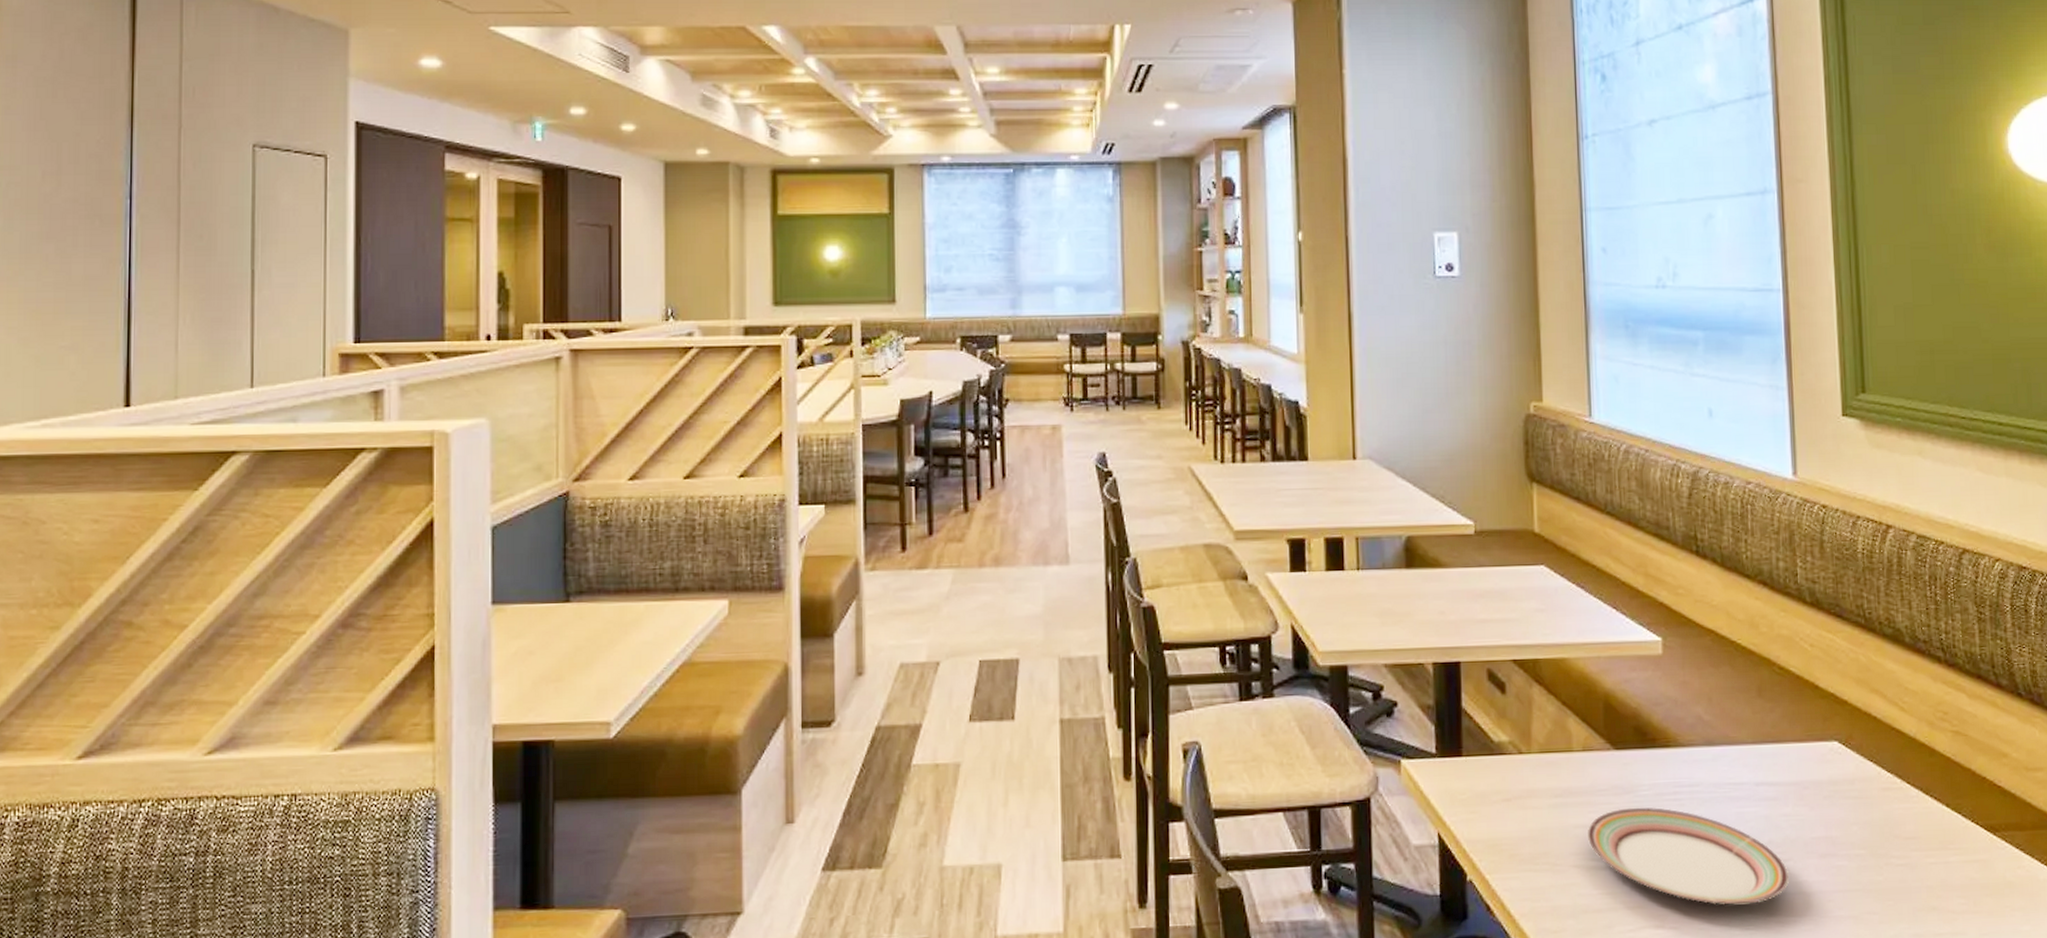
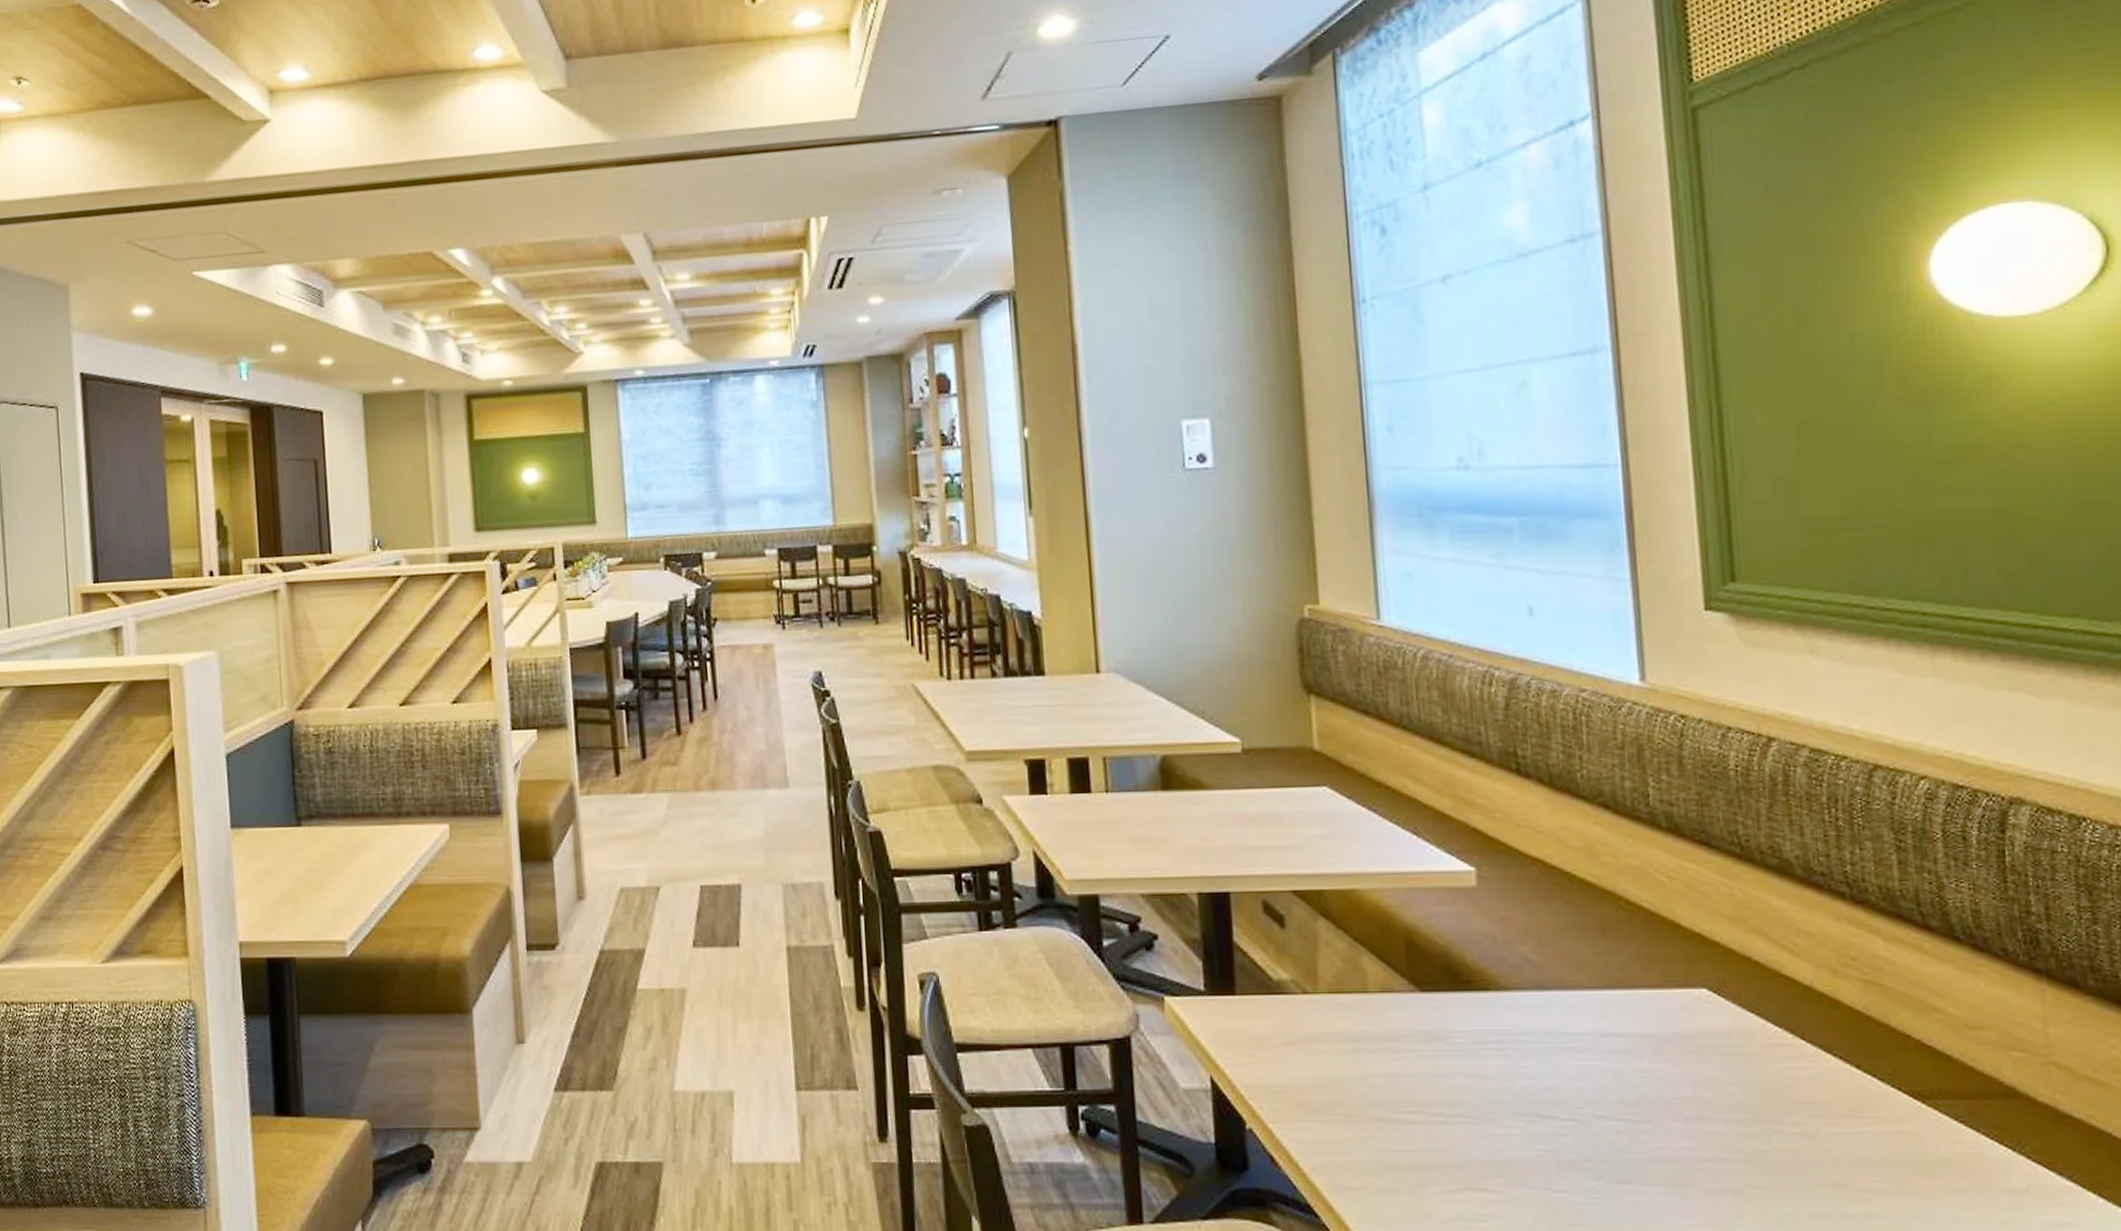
plate: present [1587,807,1790,905] -> none [1388,1056,1647,1169]

